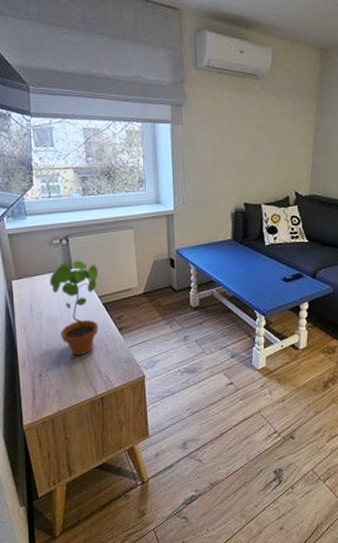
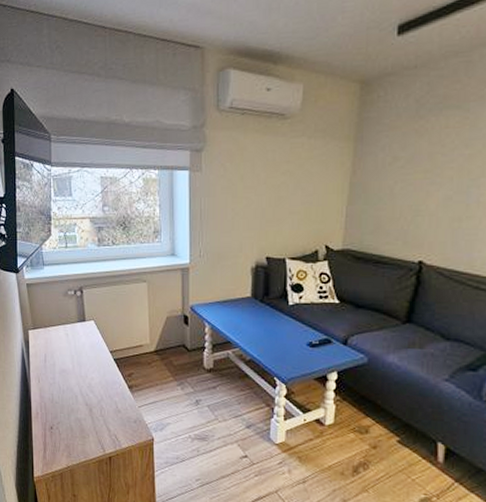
potted plant: present [50,260,99,356] -> none [63,312,111,411]

